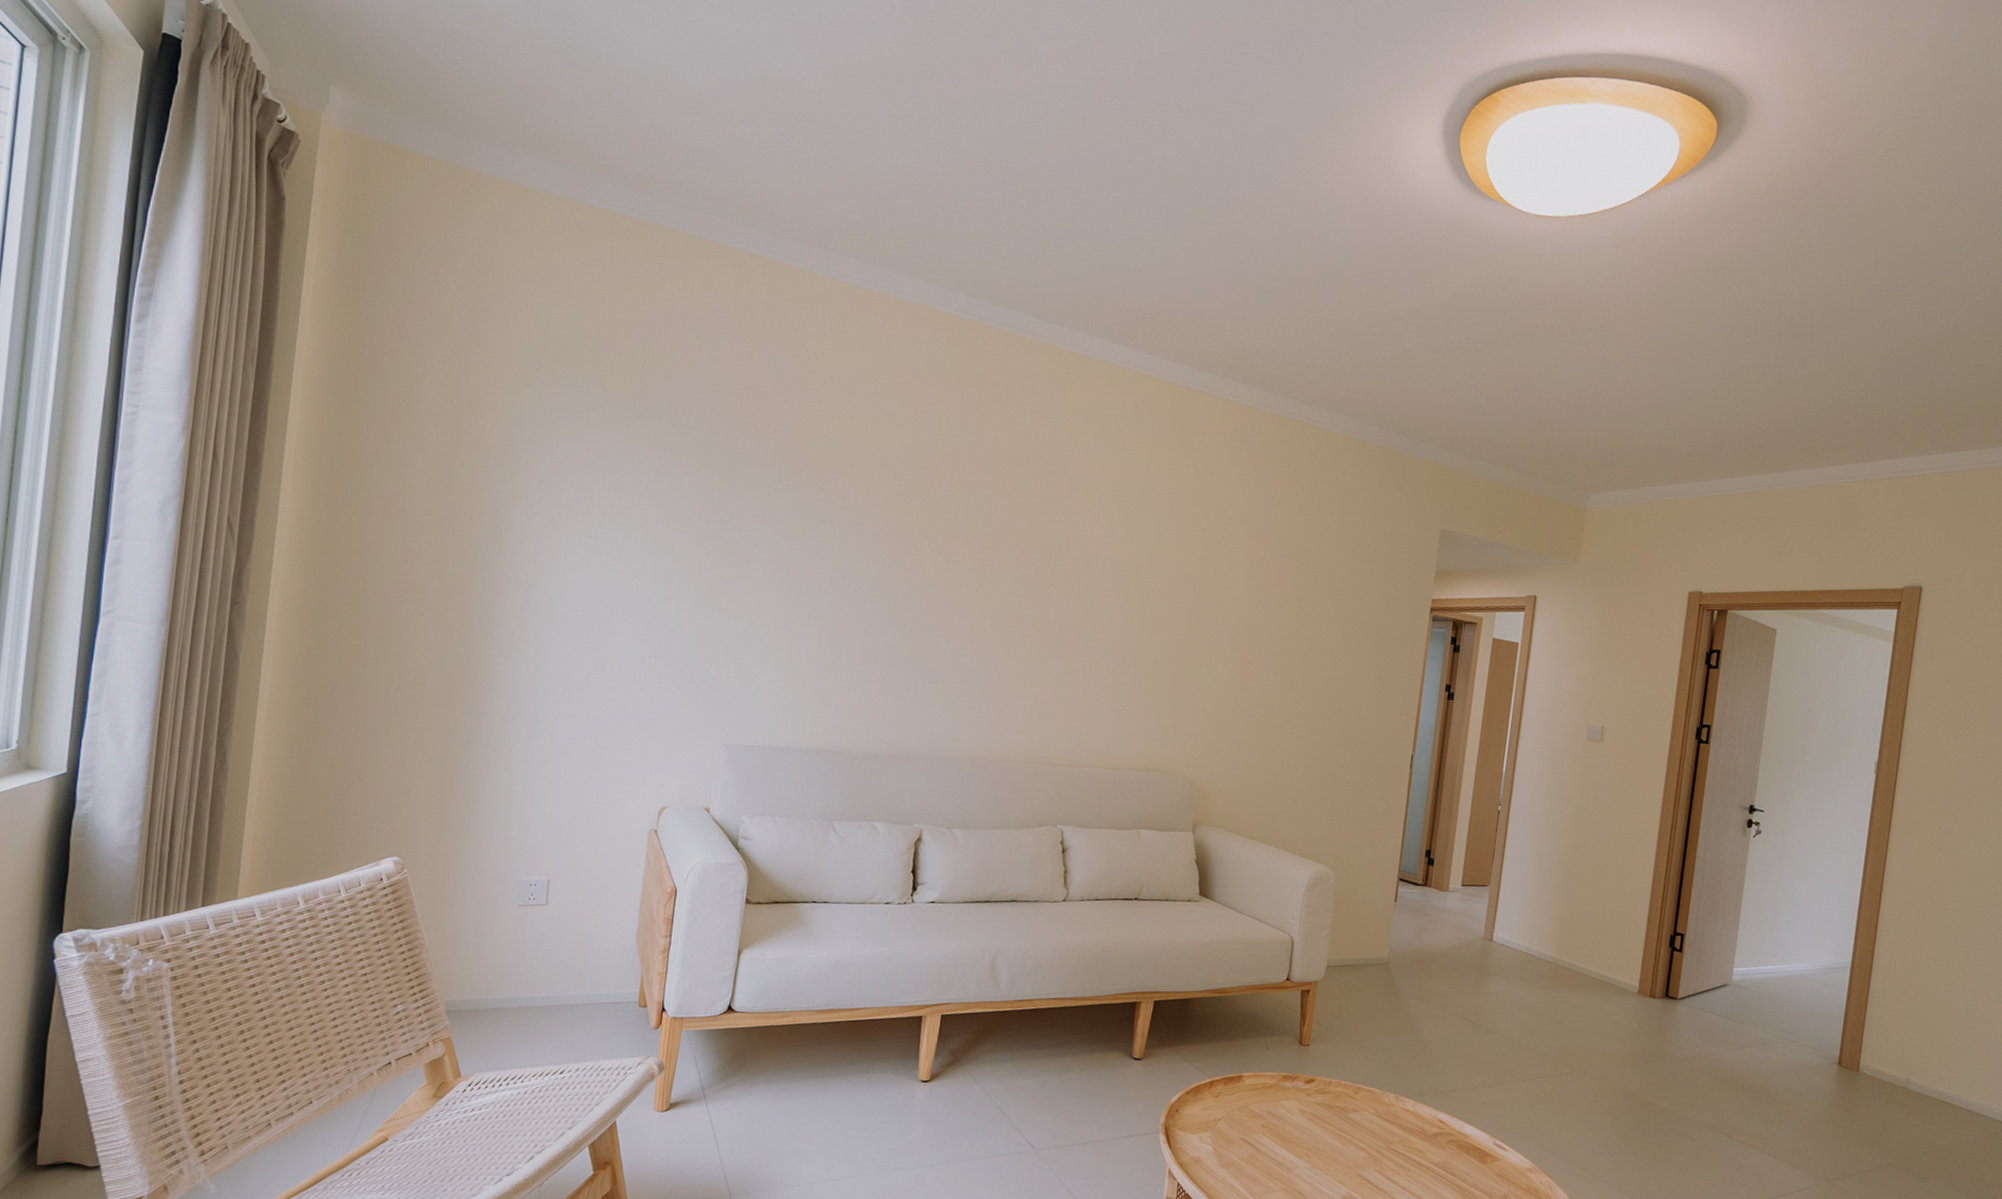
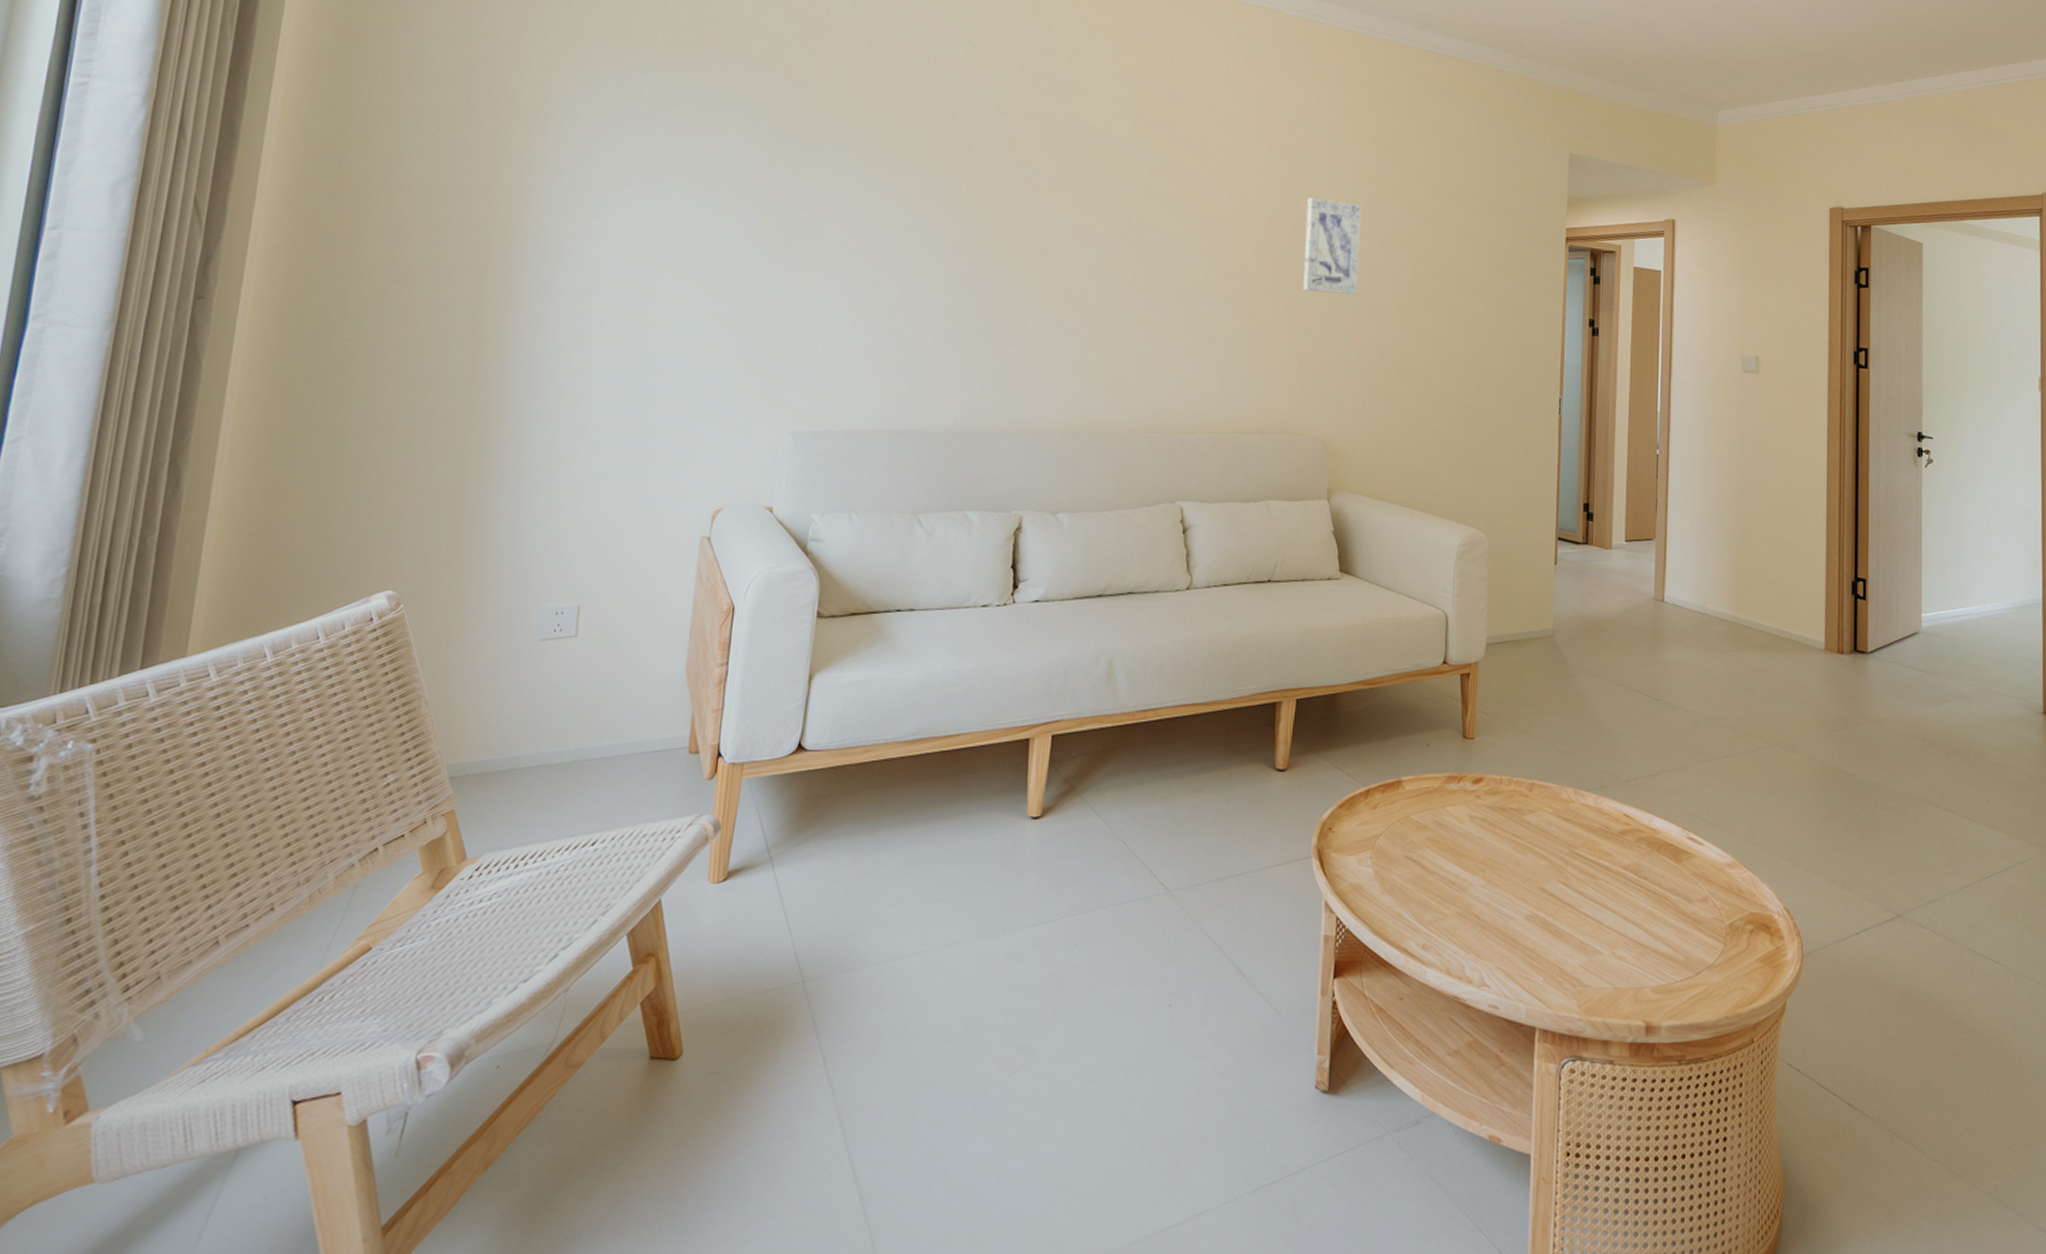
wall art: none [1182,559,1241,650] -> present [1303,197,1361,294]

